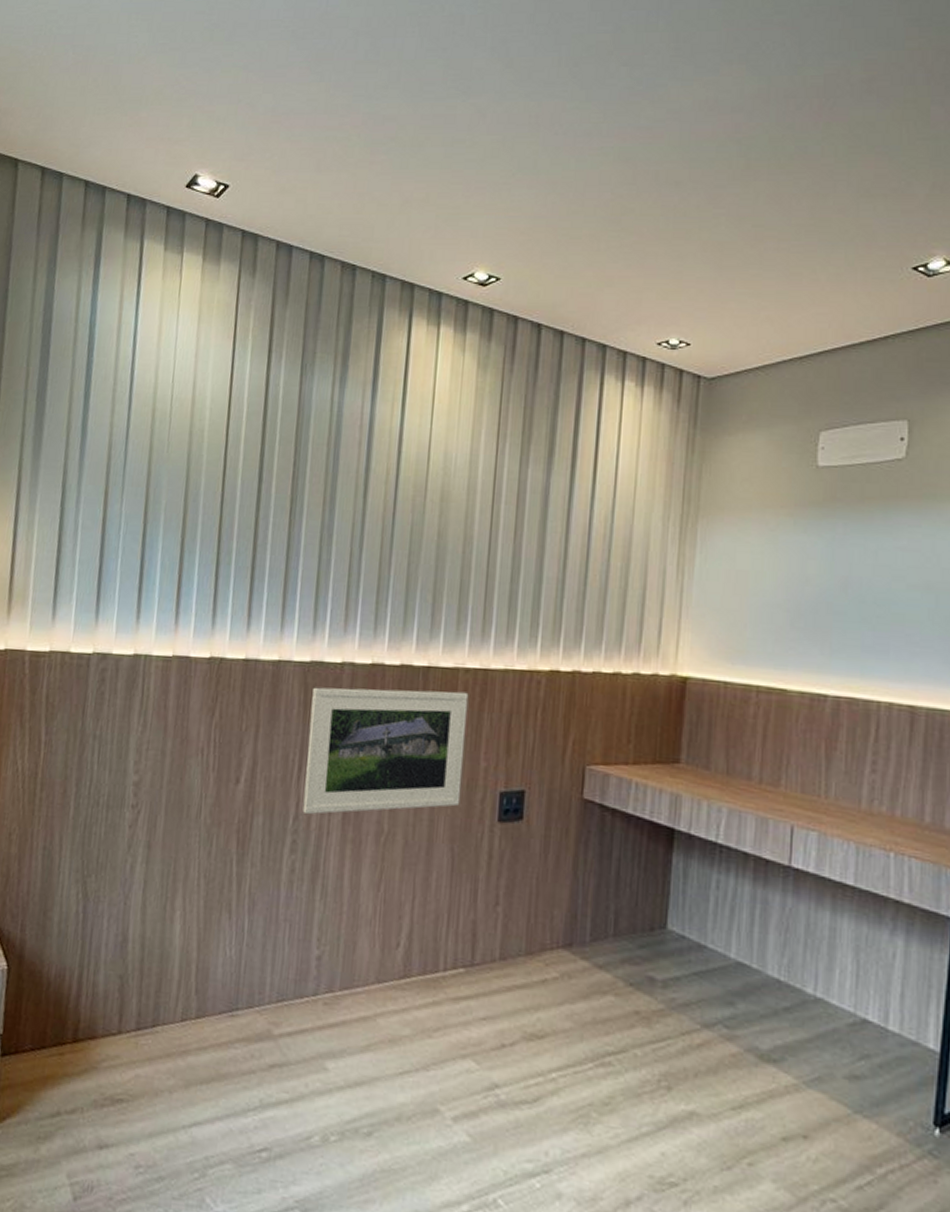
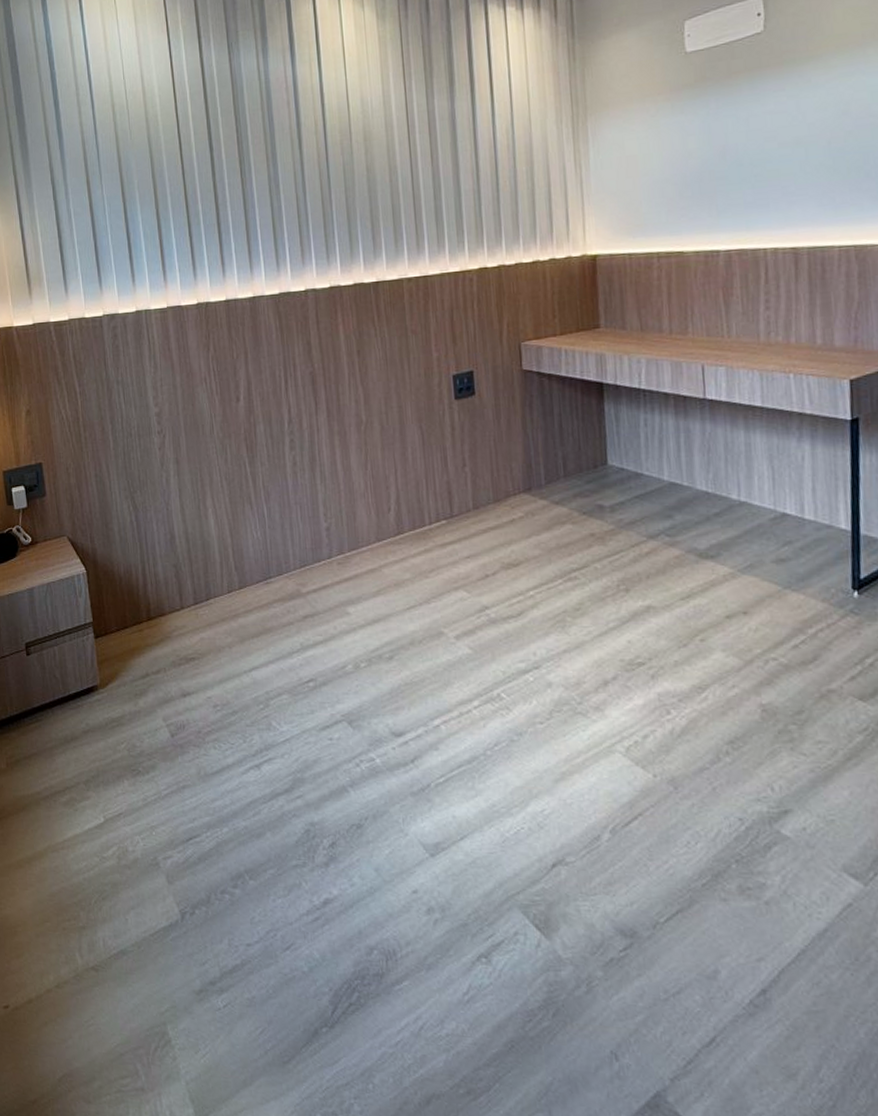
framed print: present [302,687,469,815] -> none [285,298,421,418]

